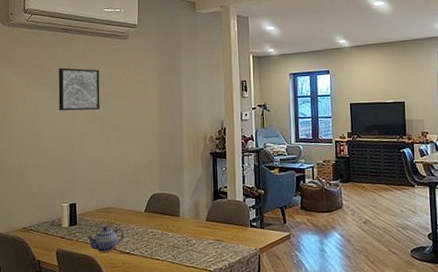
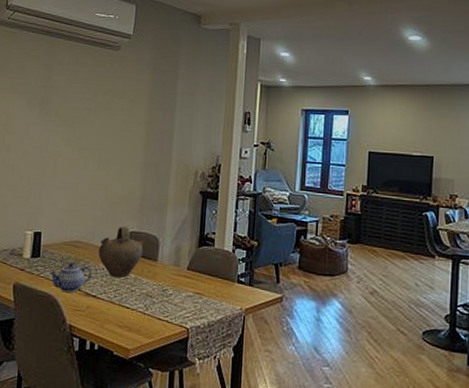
wall art: present [58,67,100,111] -> none [33,75,84,128]
jug: none [128,190,168,235] -> present [98,226,146,278]

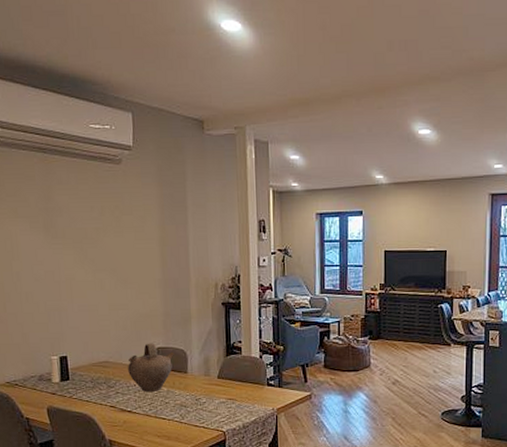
teapot: present [49,263,92,292] -> none [81,383,125,410]

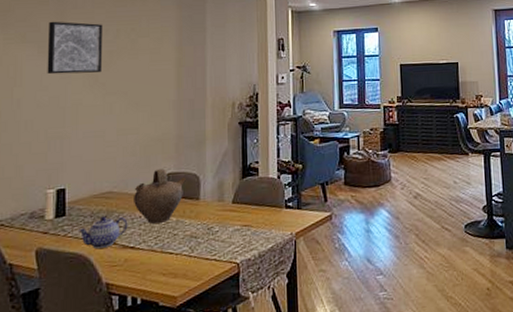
wall art: none [37,196,91,250] -> present [47,21,103,75]
teapot: none [81,383,125,410] -> present [77,216,128,248]

